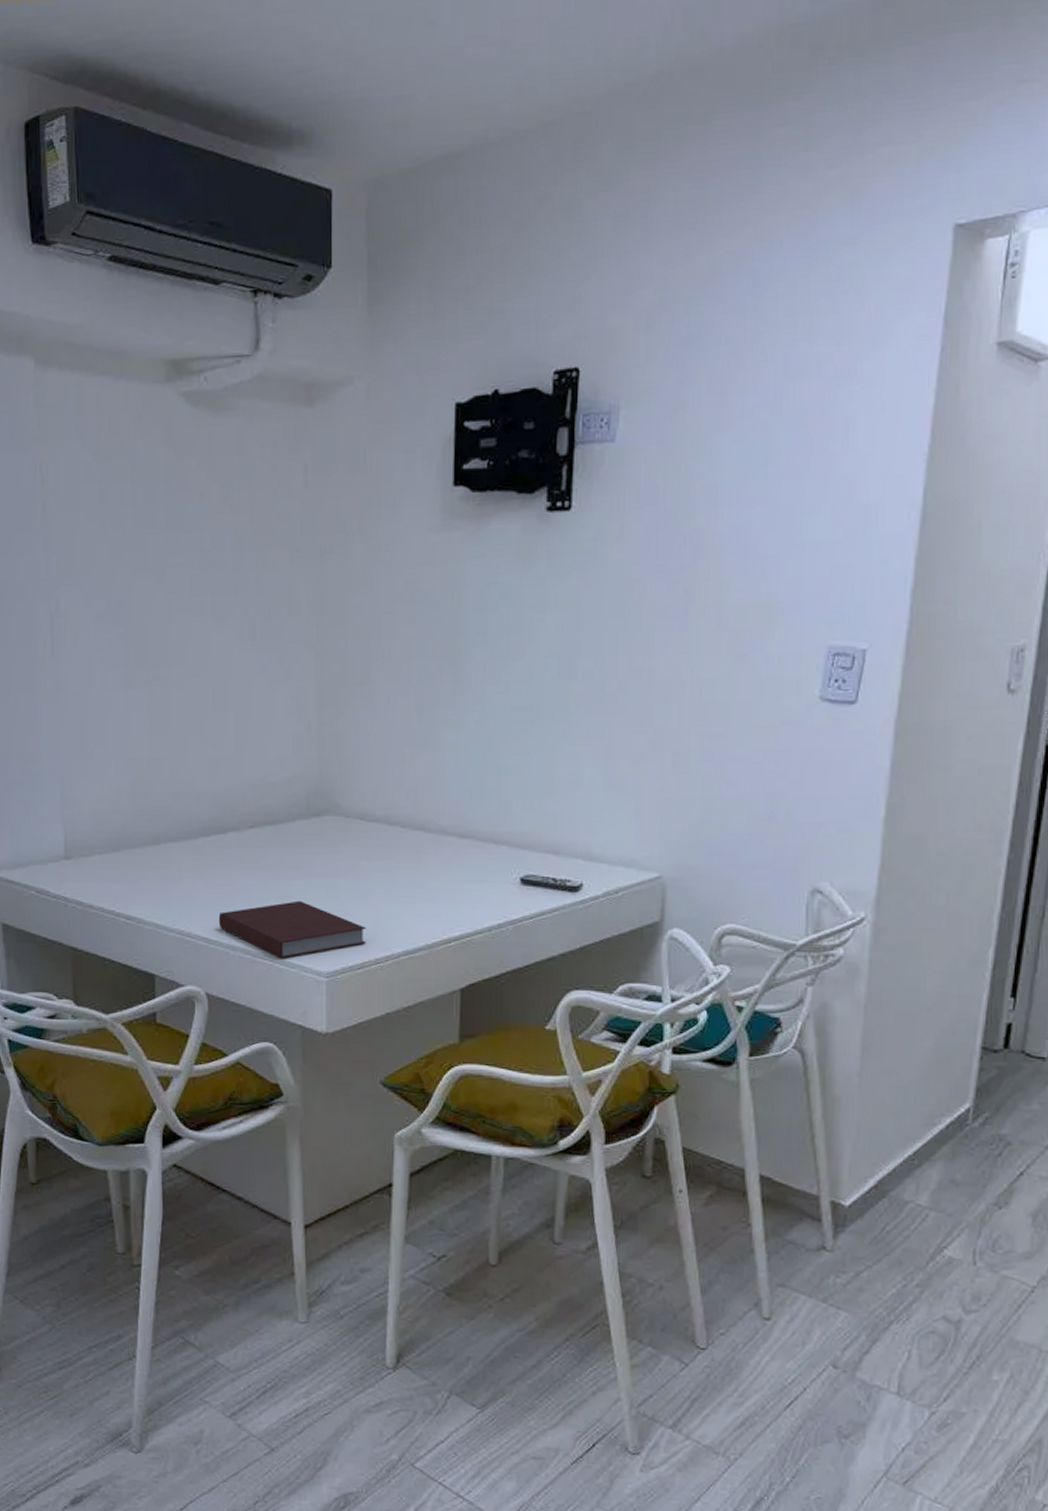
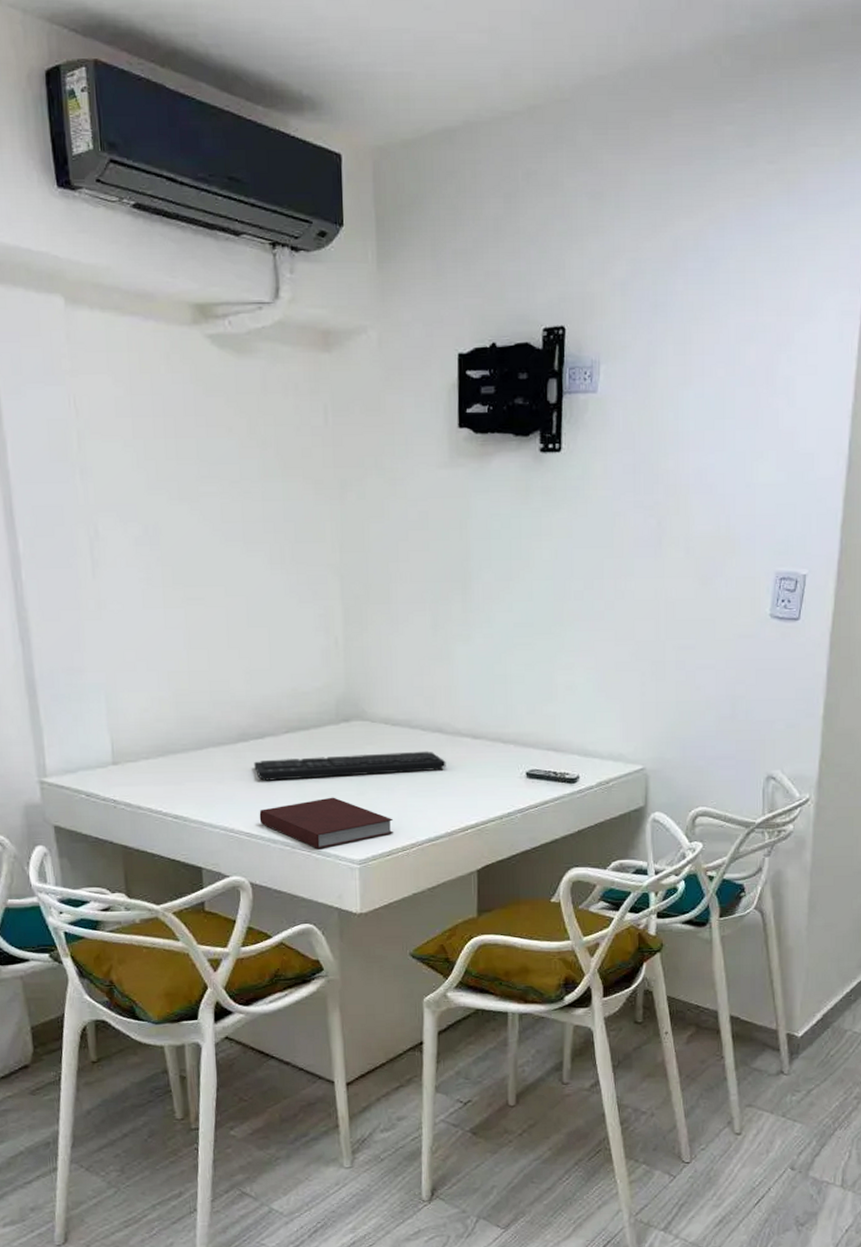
keyboard: none [215,851,428,881] -> present [254,751,446,781]

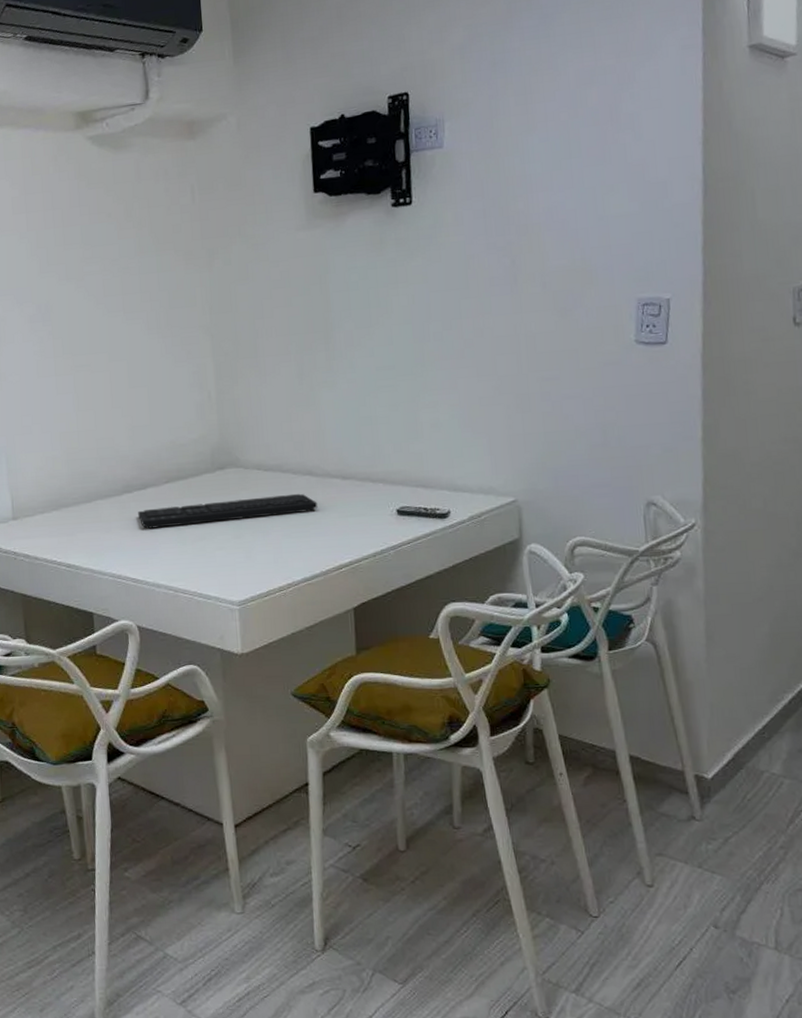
notebook: present [259,797,393,850] -> none [144,541,270,592]

